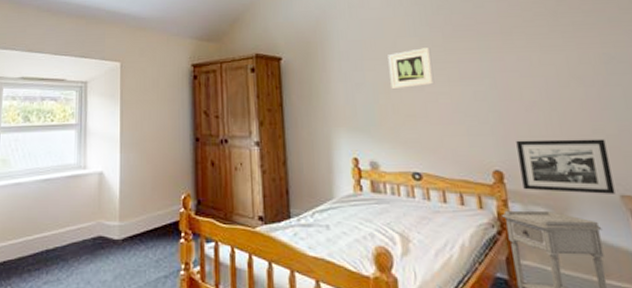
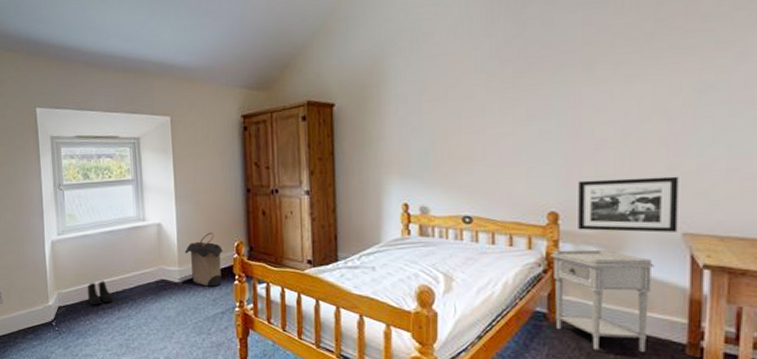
boots: none [12,236,41,266] -> present [87,281,113,305]
laundry hamper: none [127,183,170,245] -> present [185,232,224,287]
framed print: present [388,48,435,90] -> none [449,85,498,133]

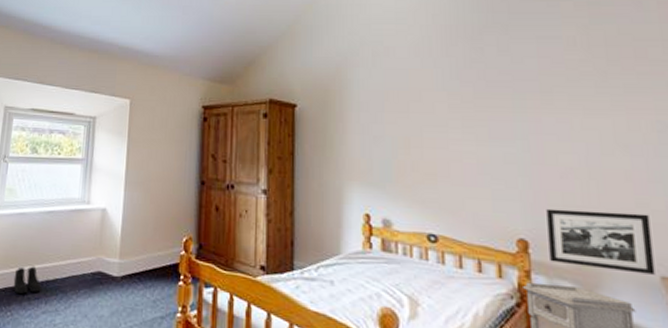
laundry hamper: present [185,232,224,287] -> none [128,223,171,286]

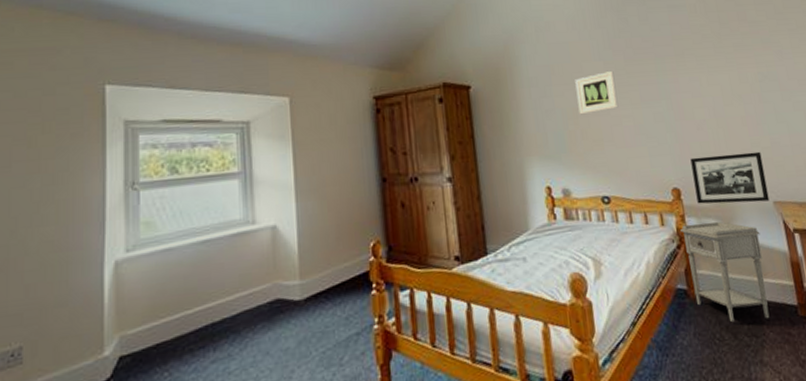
boots: present [13,266,41,294] -> none [167,309,206,347]
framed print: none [411,103,461,146] -> present [575,71,619,115]

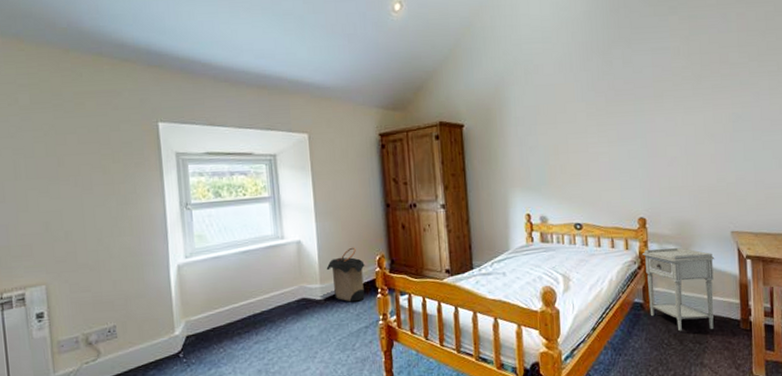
laundry hamper: none [308,231,358,302] -> present [326,247,366,302]
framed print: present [575,71,619,115] -> none [558,112,597,152]
picture frame: present [690,151,770,204] -> none [658,186,728,232]

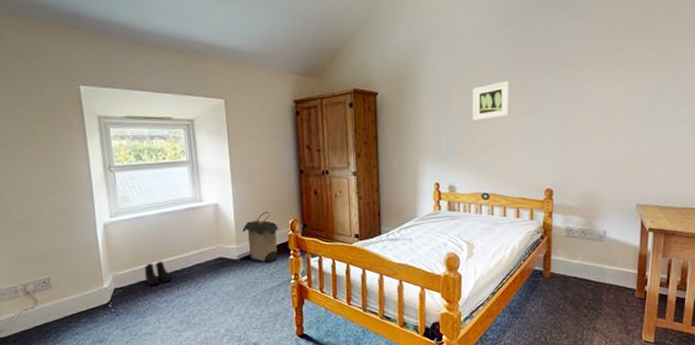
boots: none [220,304,250,331] -> present [144,261,172,285]
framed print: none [558,112,597,152] -> present [473,81,510,122]
nightstand: present [641,248,715,332] -> none [545,219,617,298]

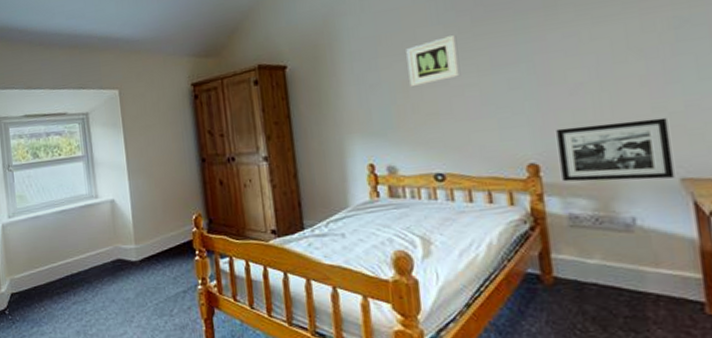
boots: present [144,261,172,285] -> none [40,263,68,290]
laundry hamper: present [242,211,280,262] -> none [140,205,182,264]
picture frame: none [566,160,636,204] -> present [556,117,675,182]

